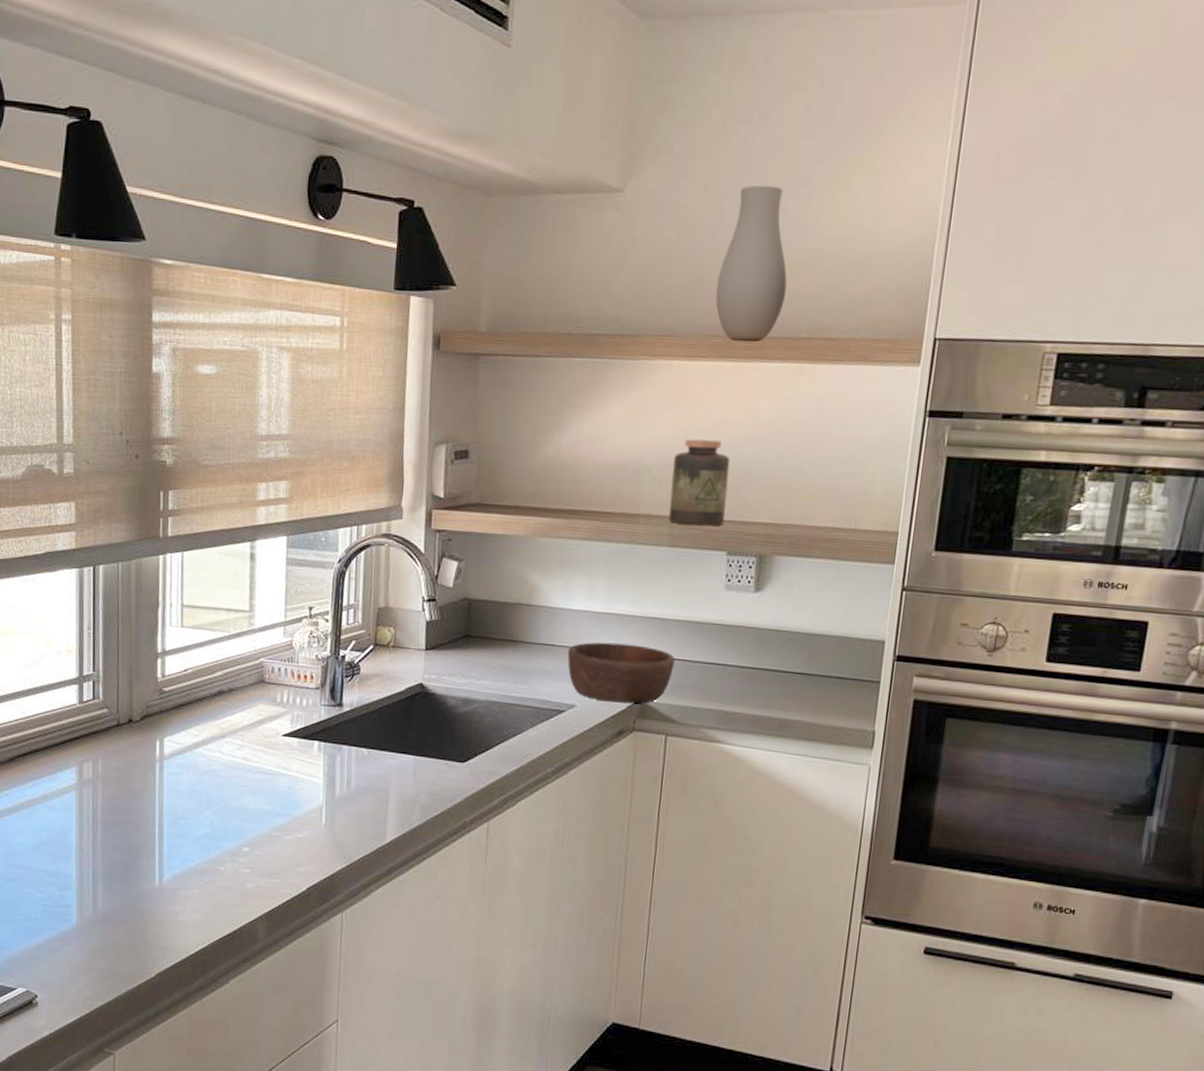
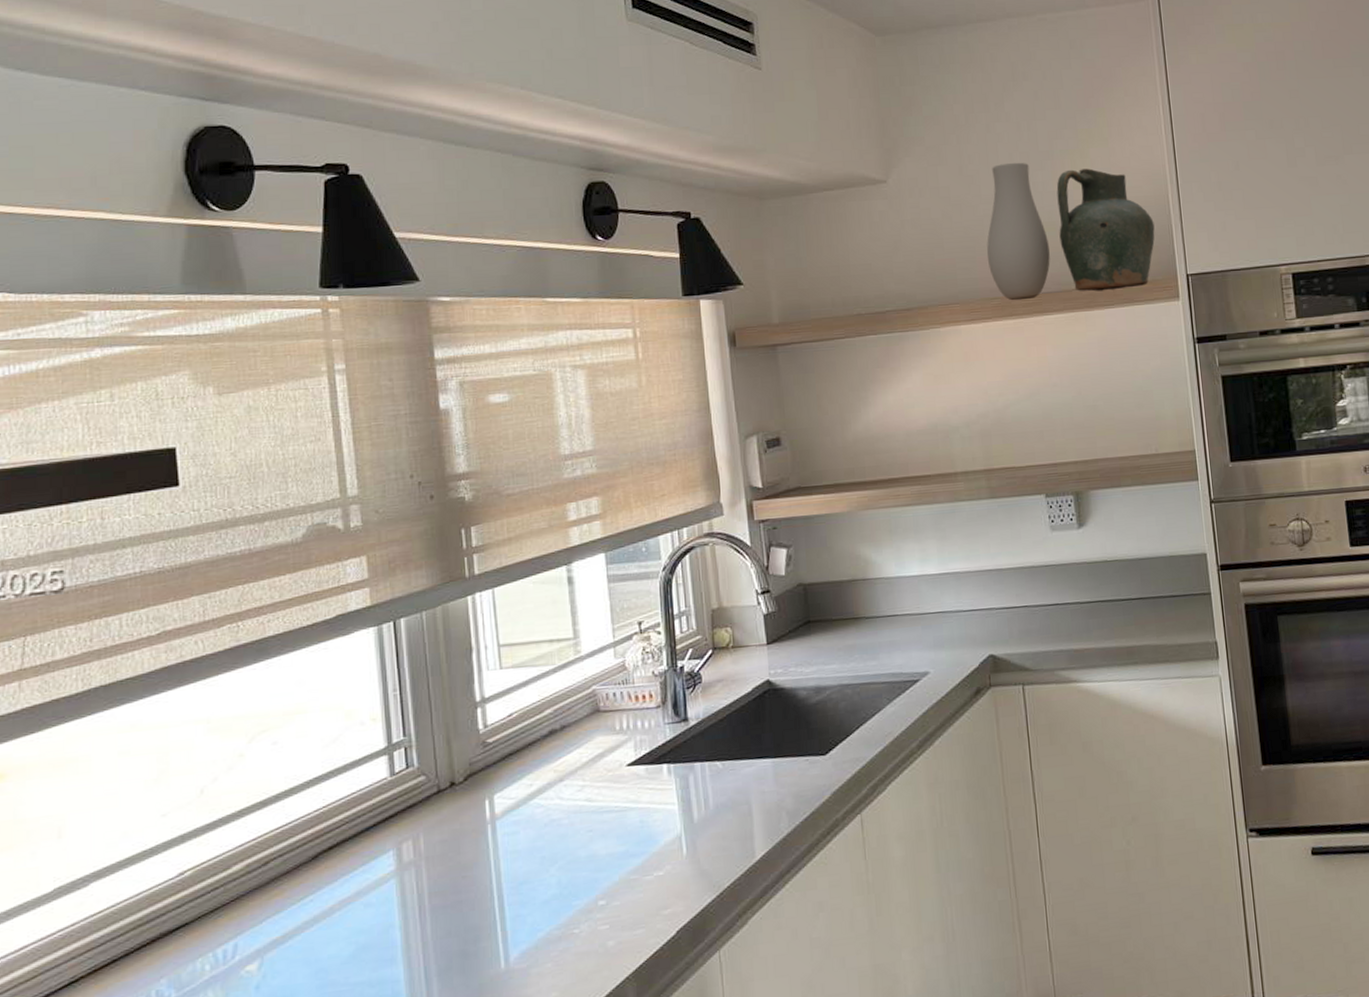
wooden bowl: present [567,642,675,704] -> none [911,599,1018,663]
jar: present [668,439,731,526] -> none [978,392,1036,476]
ceramic jug: none [799,201,911,345] -> present [1056,168,1155,292]

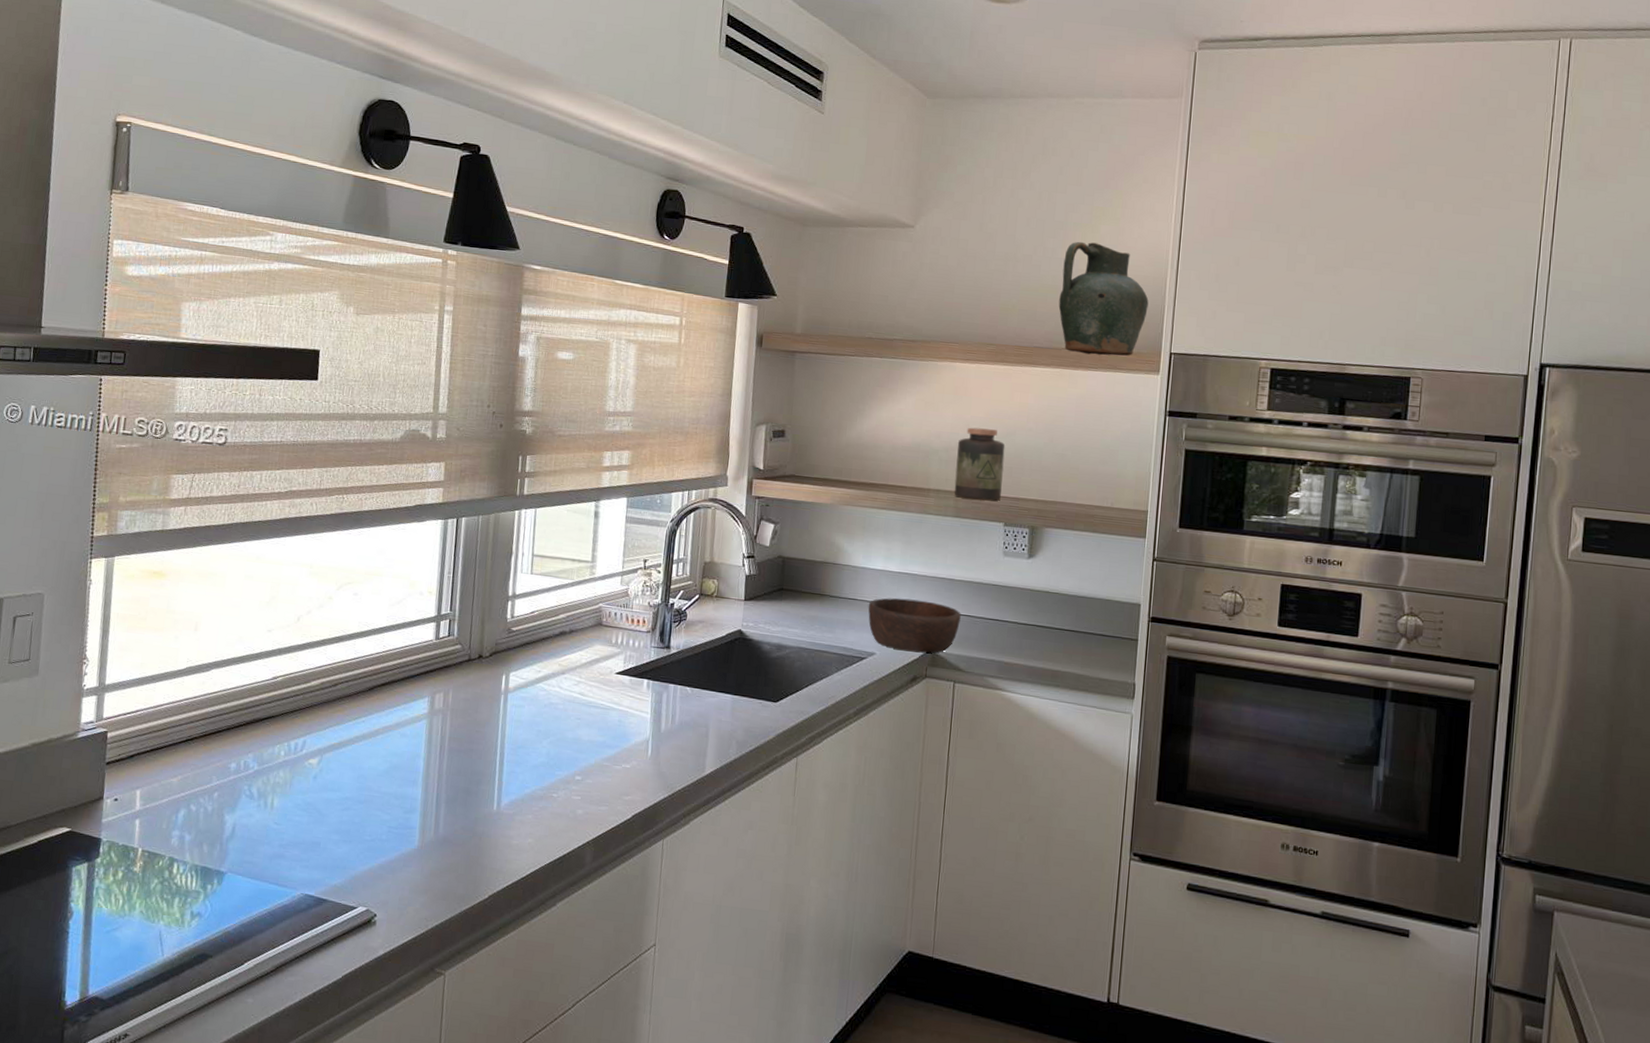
wooden bowl: none [911,599,1018,663] -> present [868,598,961,653]
jar: none [978,392,1036,476] -> present [954,427,1006,501]
vase: present [986,162,1050,301] -> none [990,227,1049,351]

